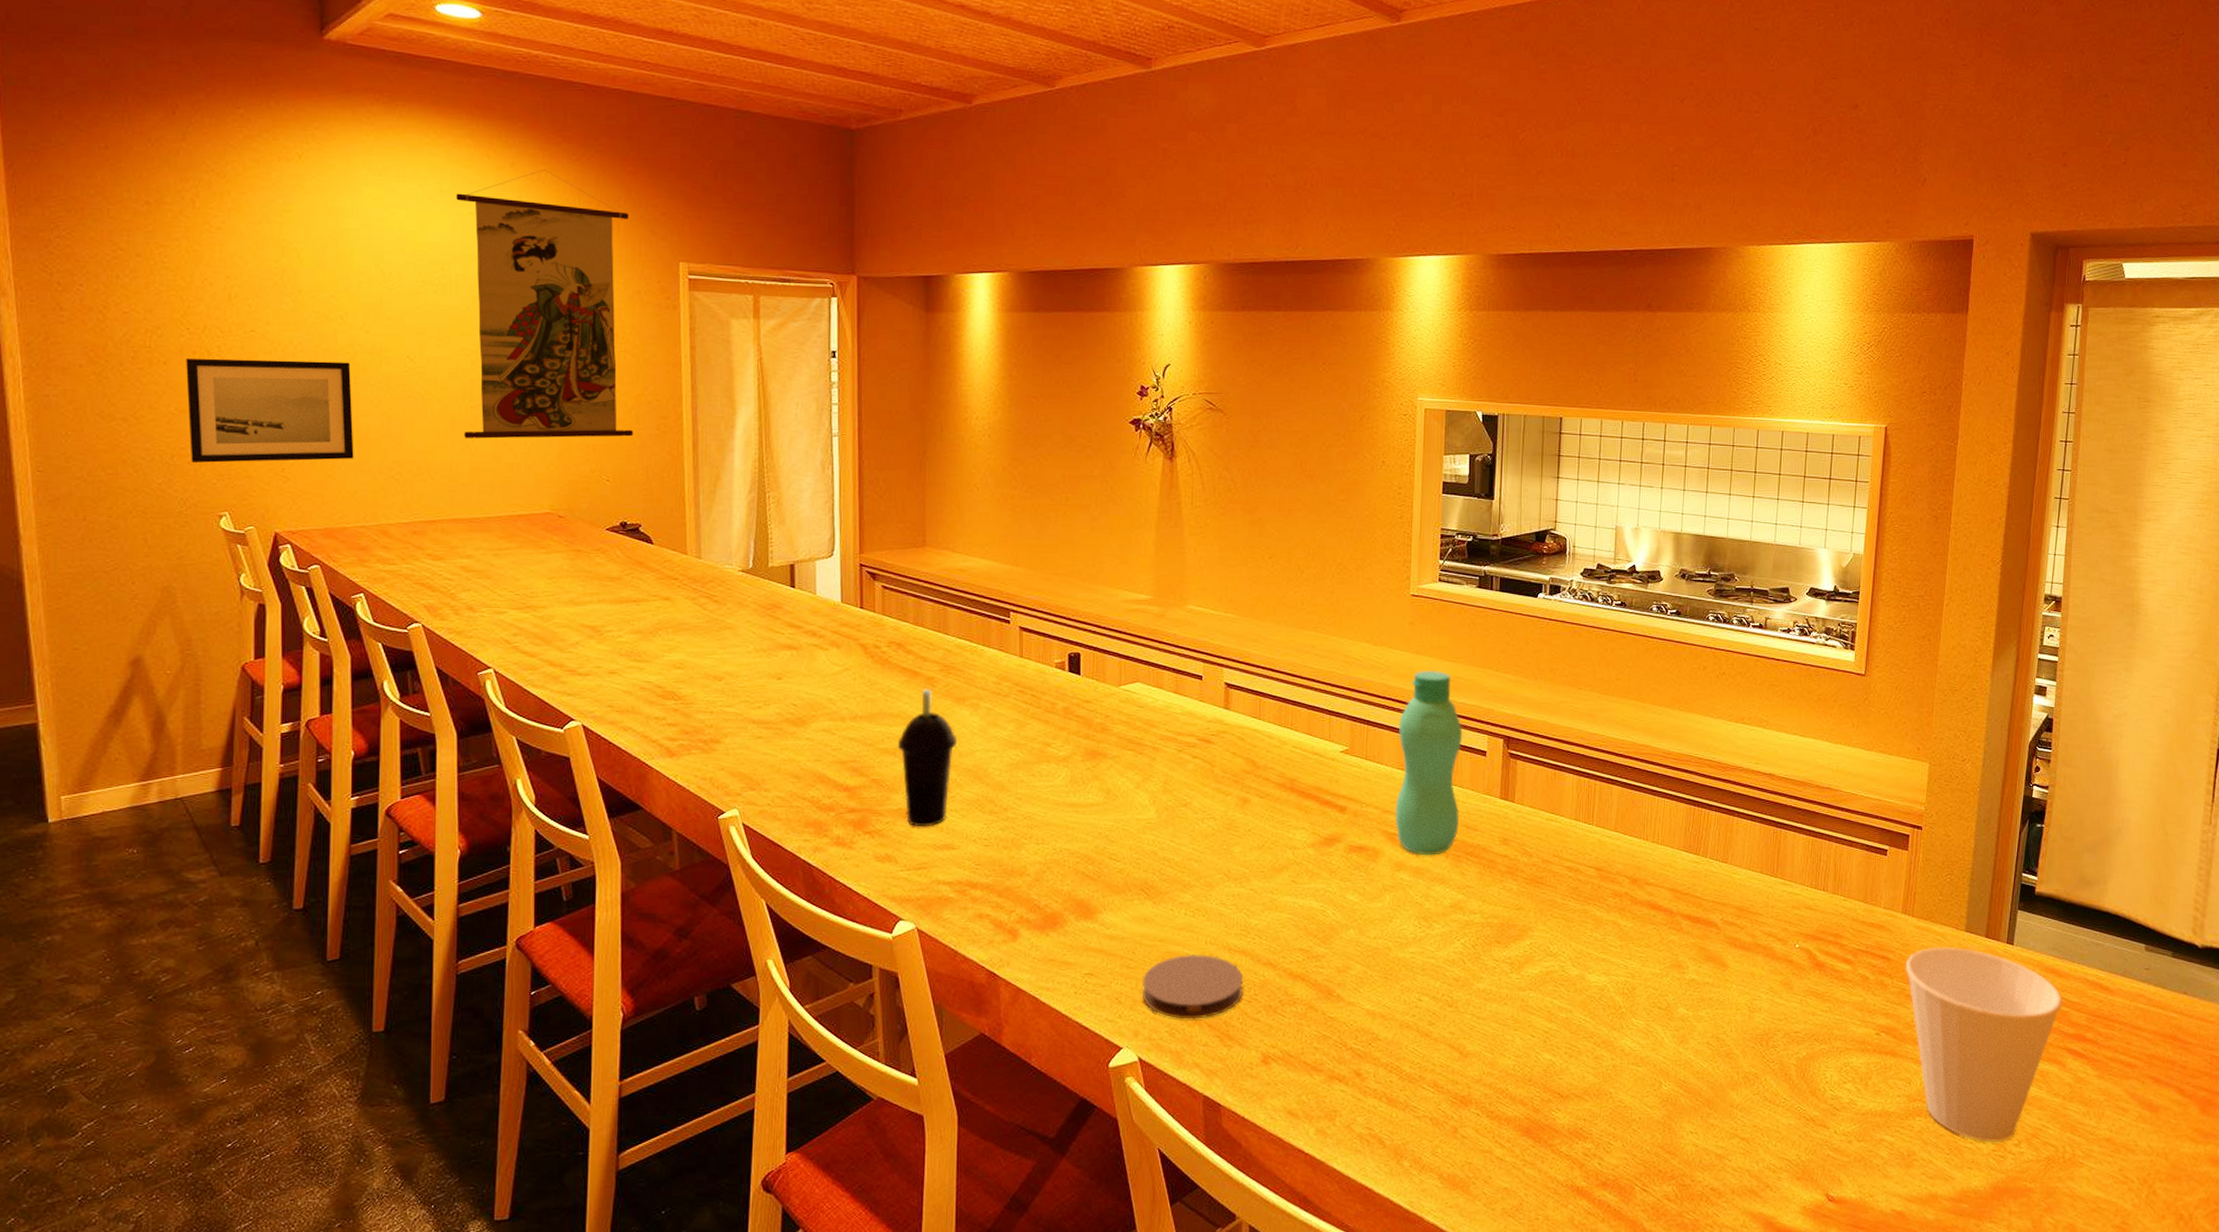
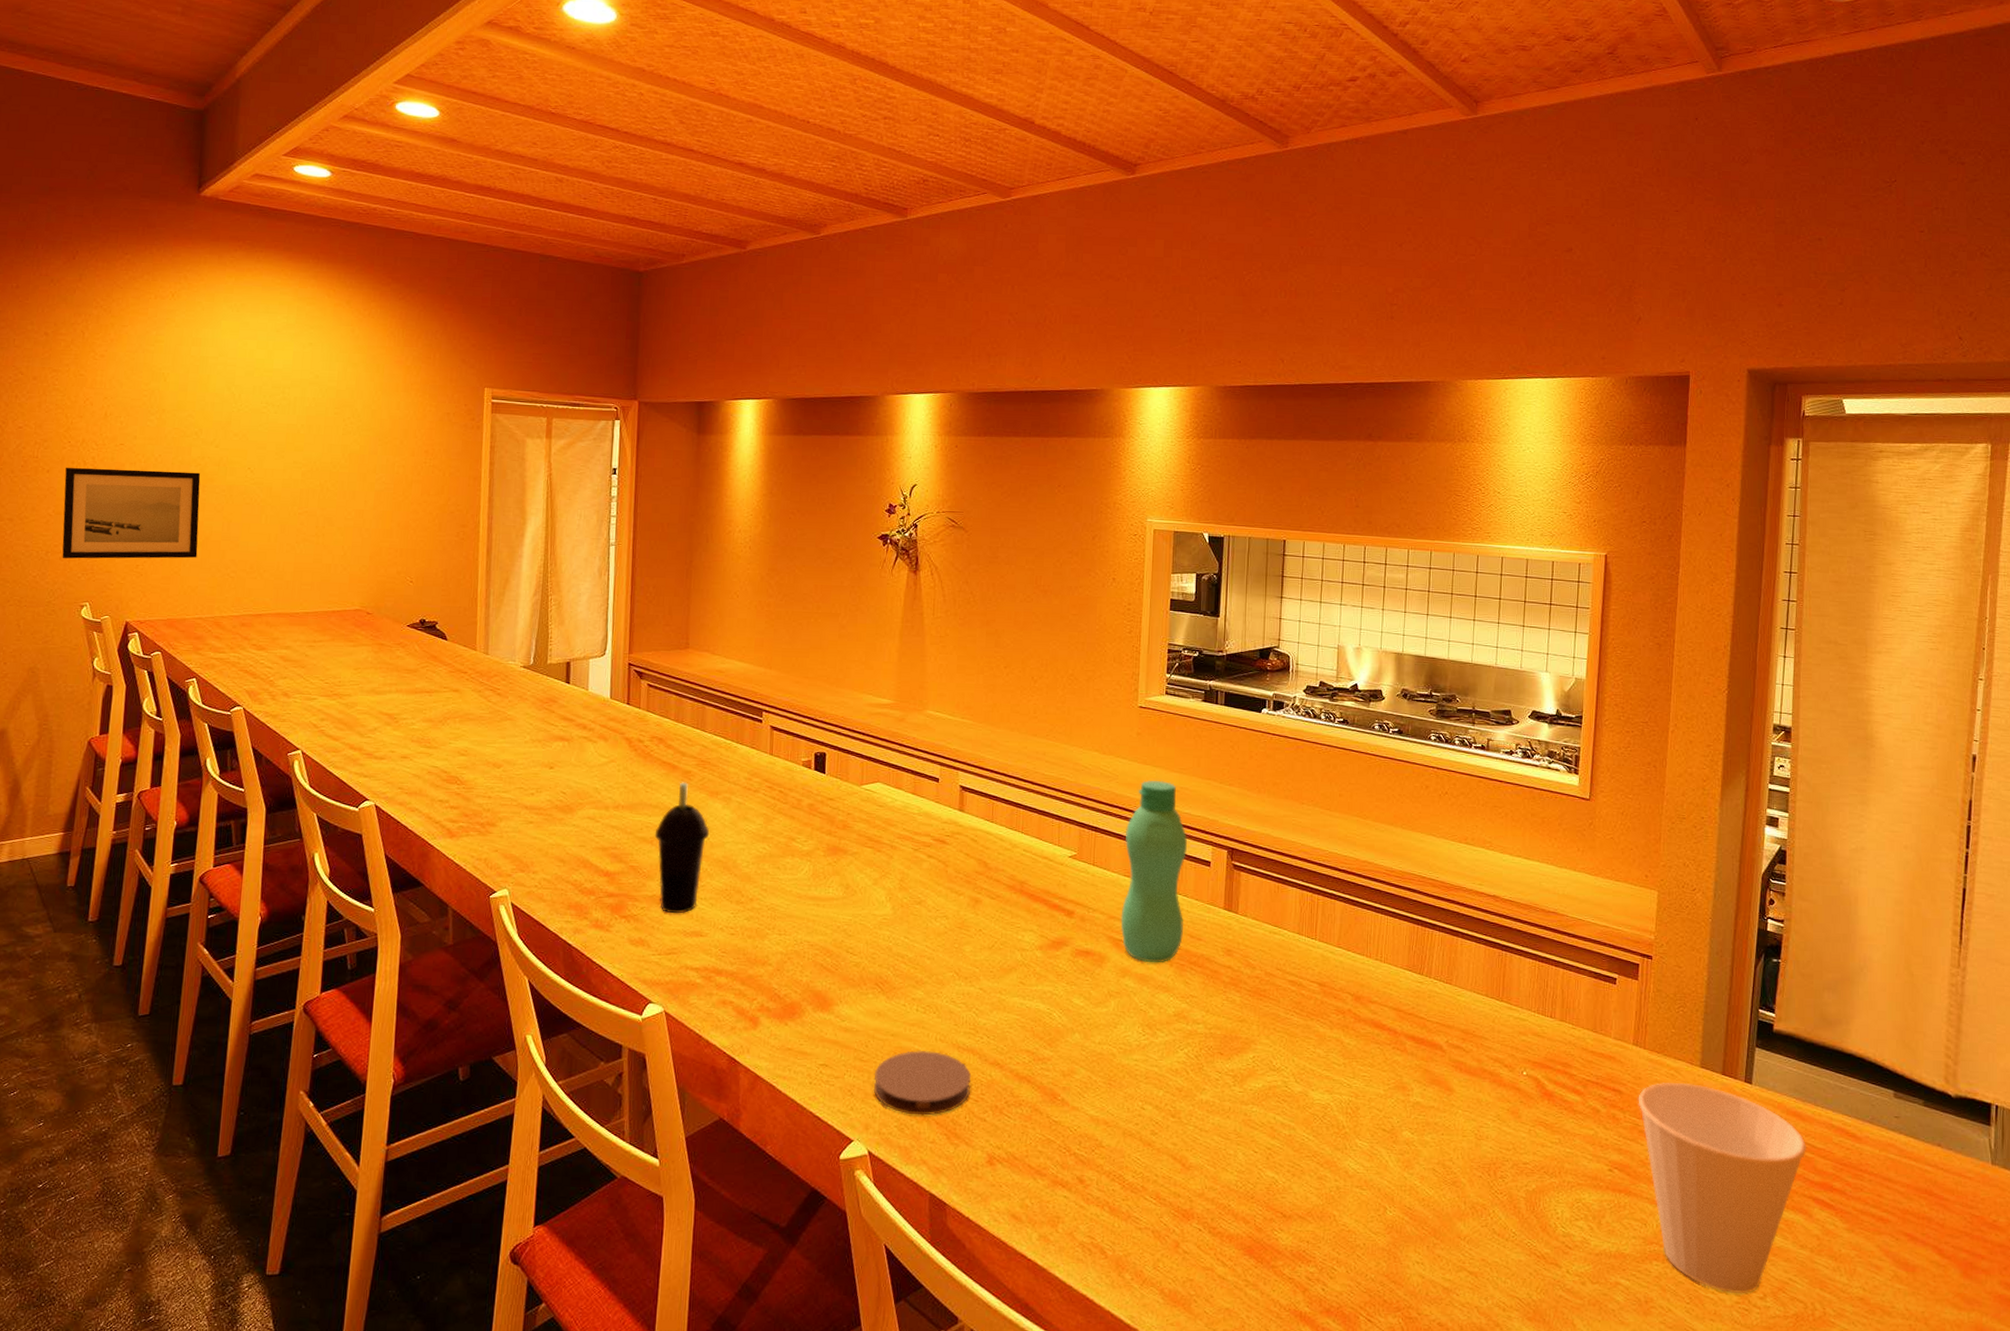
wall scroll: present [456,169,633,439] -> none [291,306,444,543]

